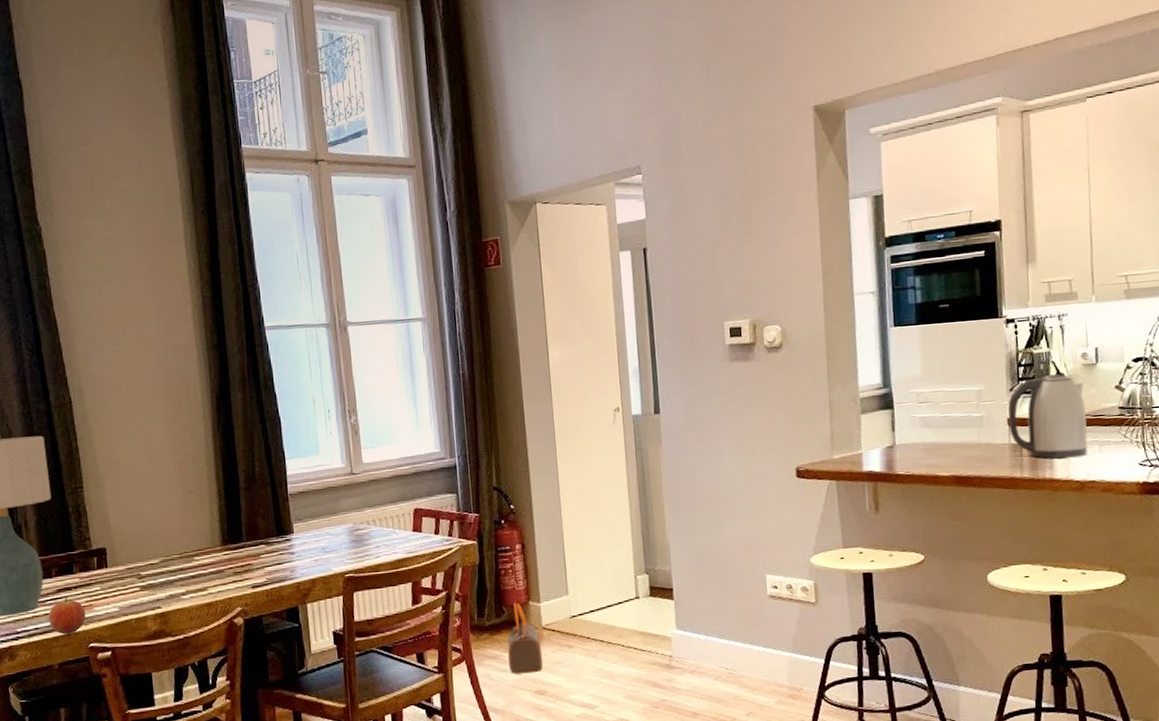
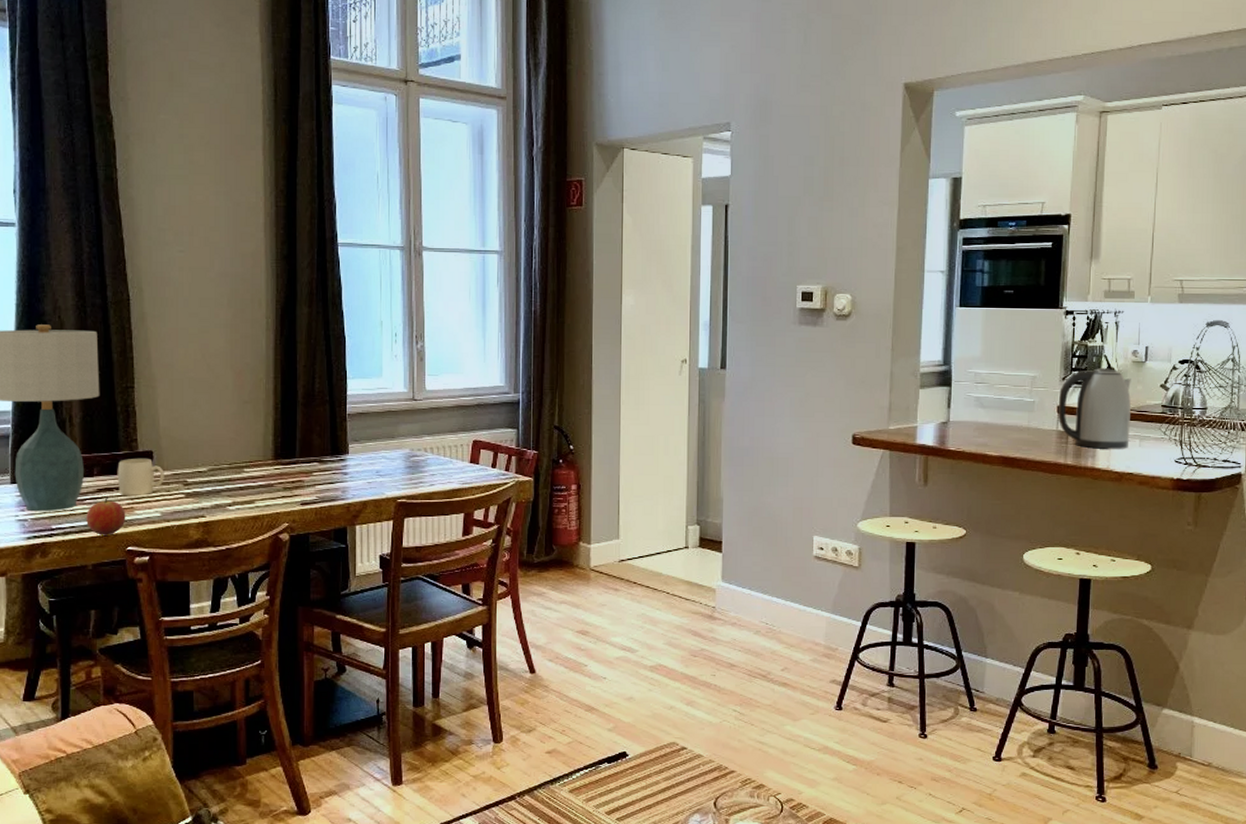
mug: none [73,555,119,594] -> present [117,458,164,497]
handbag: present [507,602,543,674] -> none [553,542,587,613]

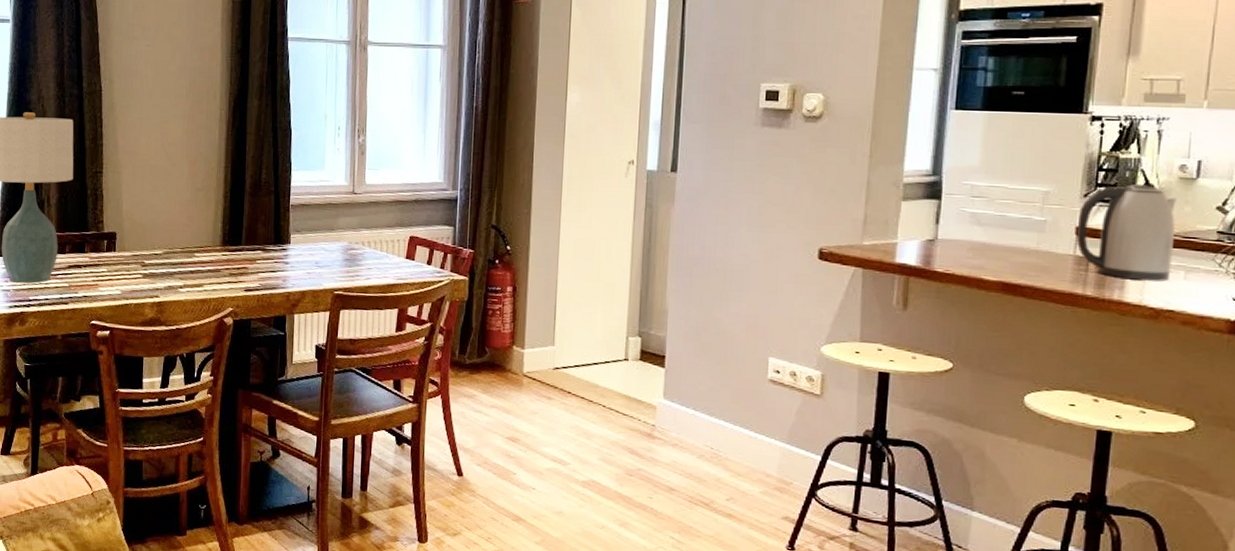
fruit: present [86,496,126,535] -> none [58,273,91,309]
mug: present [117,458,164,497] -> none [85,238,125,274]

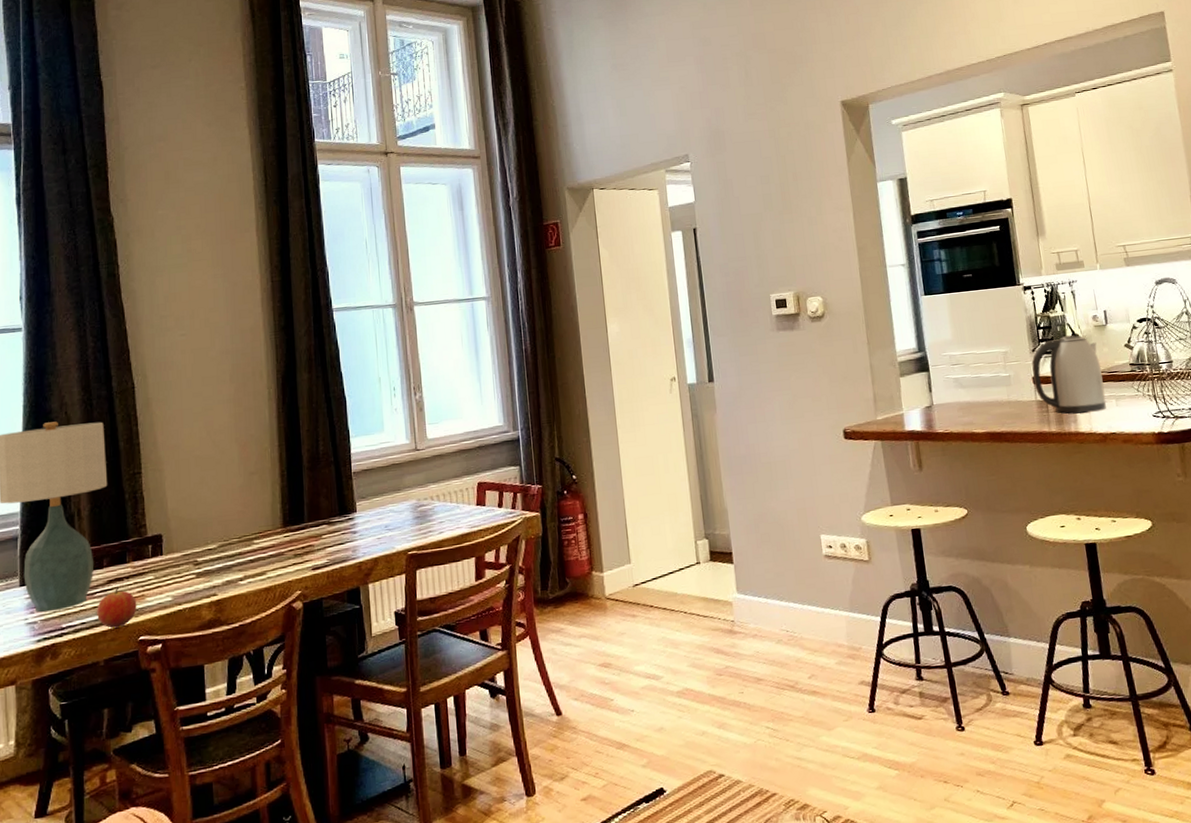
fruit: none [58,273,91,309] -> present [97,587,137,628]

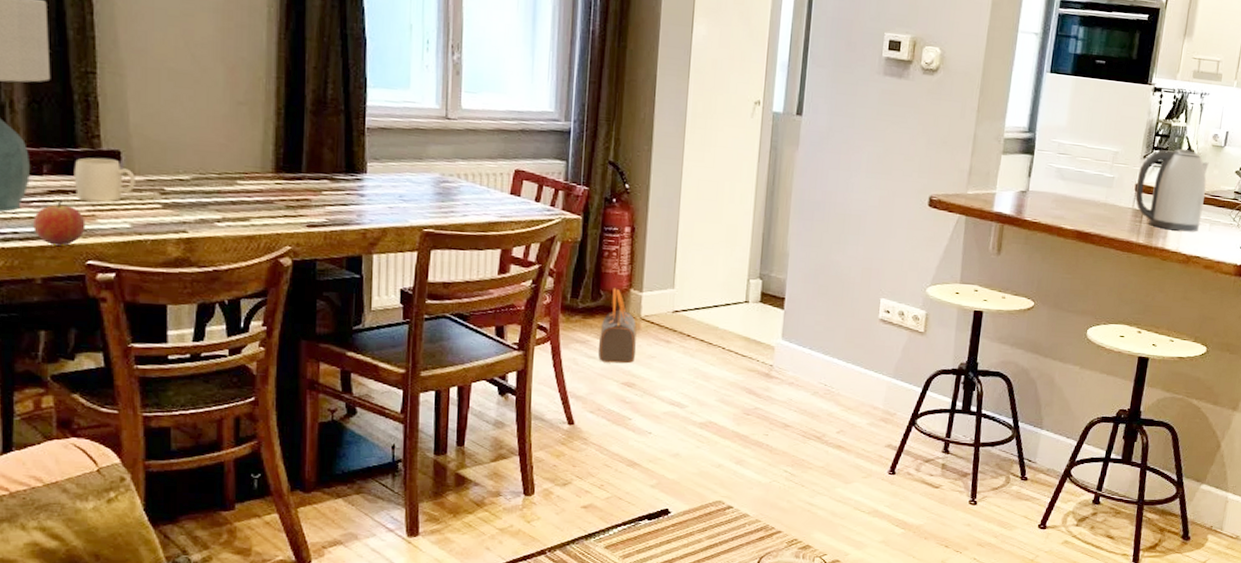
mug: none [127,542,174,584] -> present [74,157,135,203]
handbag: none [571,573,607,648] -> present [598,288,637,364]

